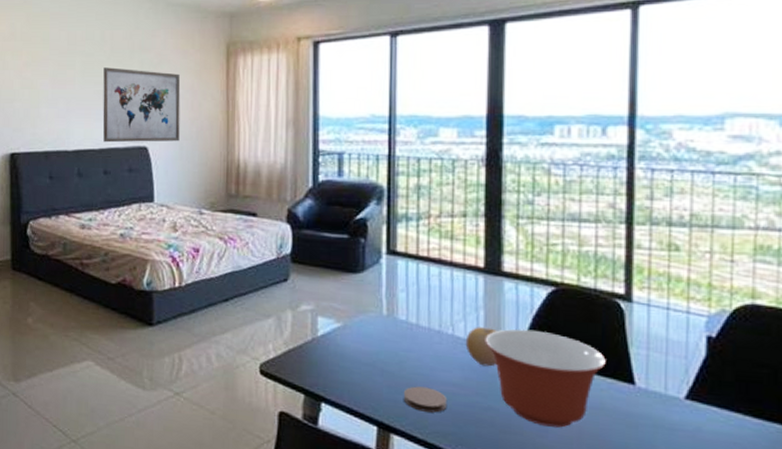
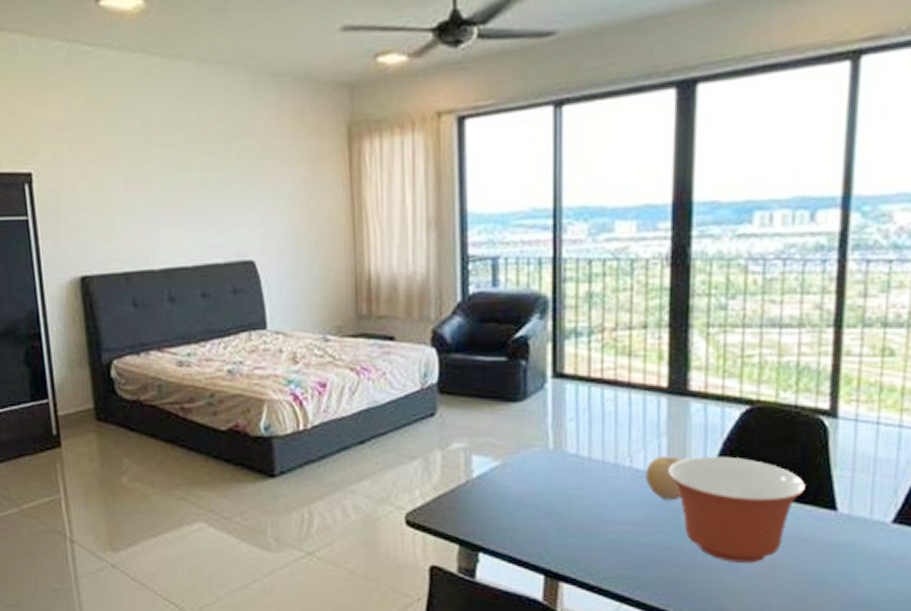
wall art: present [103,67,181,143] -> none [191,160,294,258]
coaster: present [403,386,448,413] -> none [573,527,625,556]

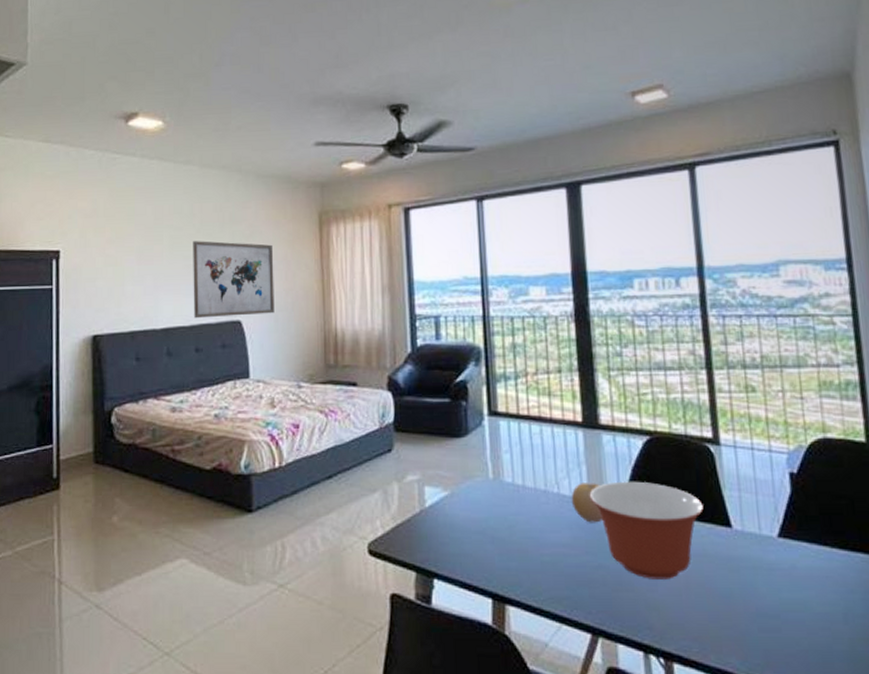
wall art: none [191,160,294,258] -> present [193,241,275,319]

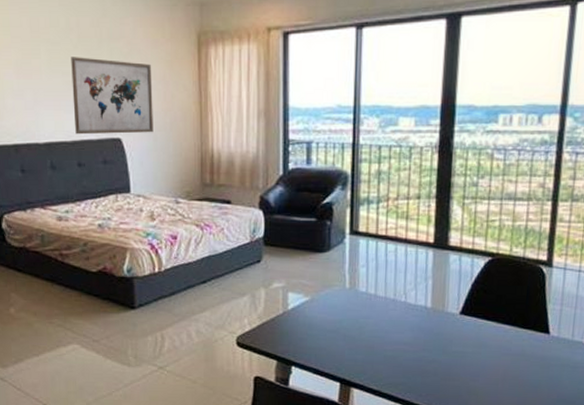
fruit: present [571,483,604,523] -> none [415,294,442,327]
mixing bowl: present [589,481,704,579] -> none [432,294,529,372]

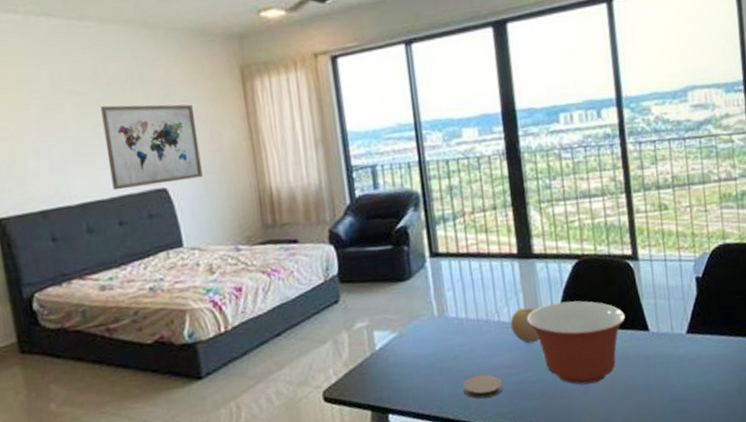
coaster: none [362,347,399,368] -> present [462,374,503,399]
fruit: none [415,294,442,327] -> present [510,307,540,344]
mixing bowl: none [432,294,529,372] -> present [526,300,625,385]

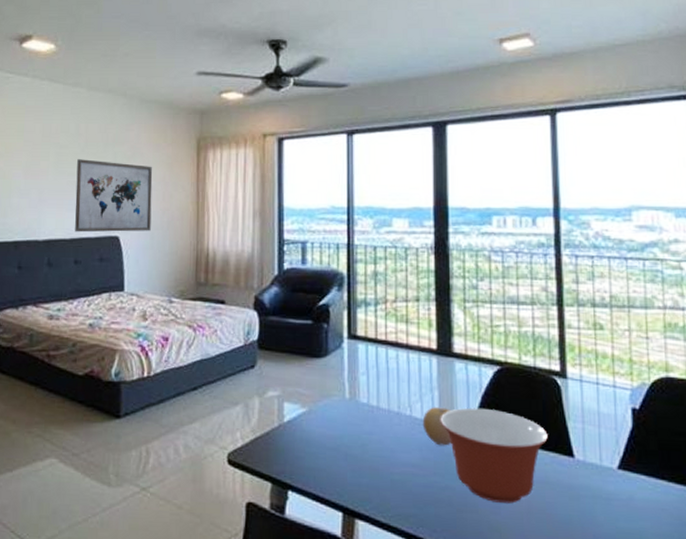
coaster: present [462,374,503,399] -> none [366,469,408,495]

